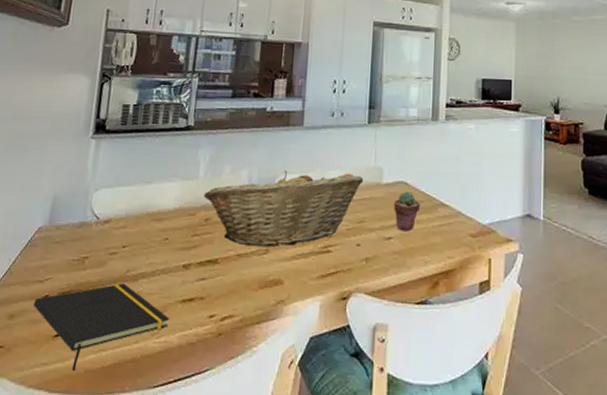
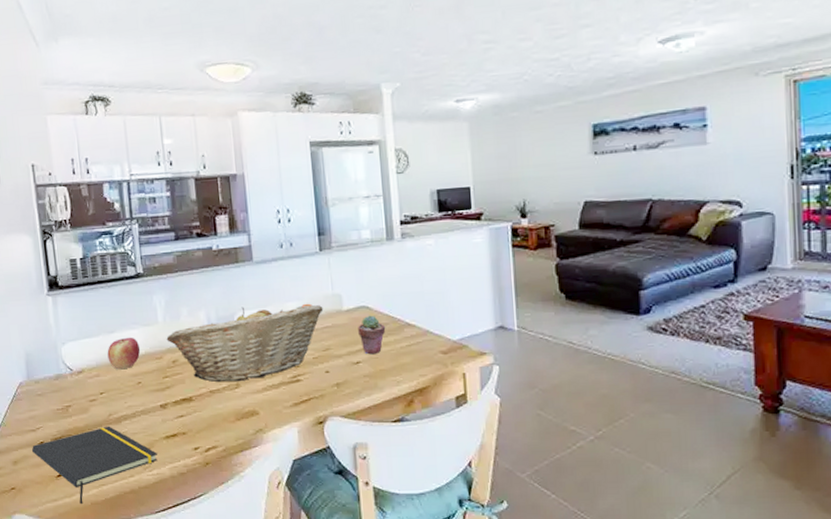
apple: none [139,189,175,223] -> present [107,337,141,370]

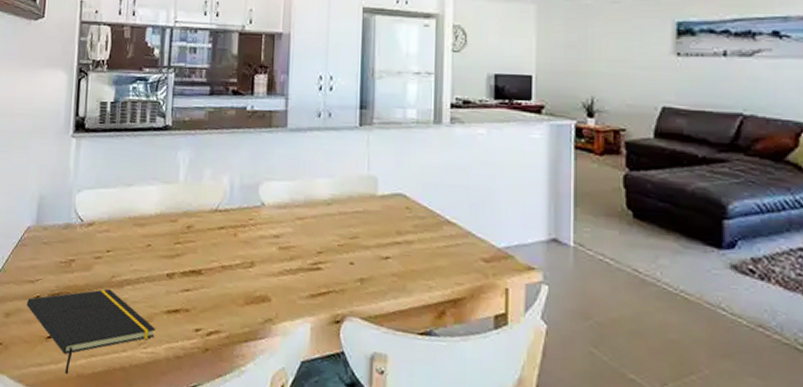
apple: present [107,337,141,370] -> none [121,193,156,228]
fruit basket: present [166,303,324,382] -> none [184,176,356,261]
potted succulent: present [358,315,386,355] -> none [391,205,423,251]

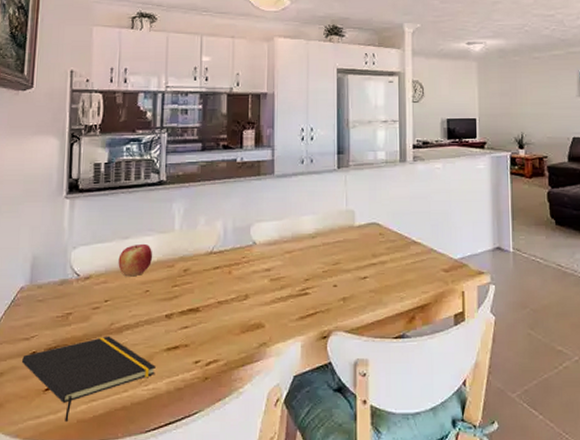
apple: none [121,193,156,228] -> present [118,243,153,277]

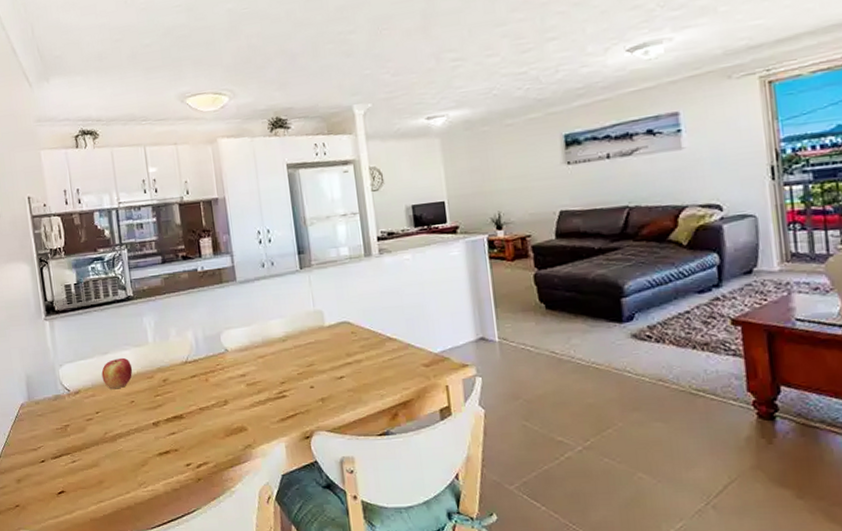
notepad: present [22,336,156,423] -> none [34,444,152,521]

